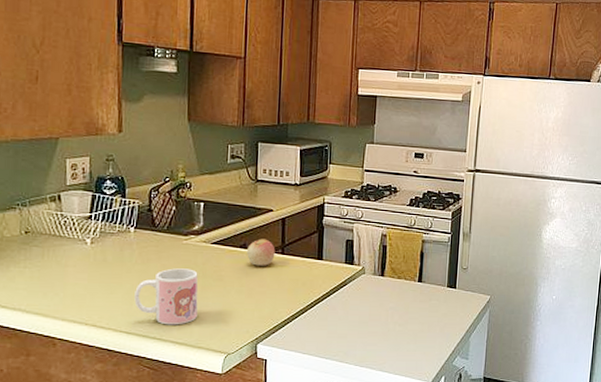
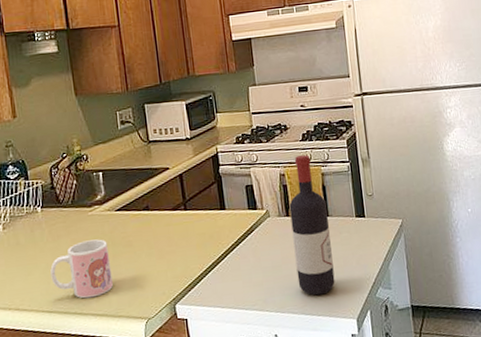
apple: present [247,238,276,266] -> none [150,197,179,226]
wine bottle: none [381,219,423,355] -> present [289,155,335,296]

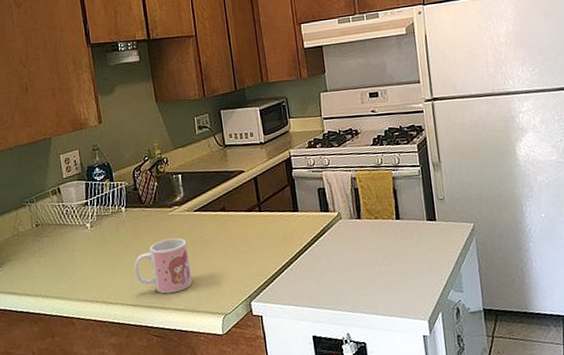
wine bottle: present [289,155,335,296] -> none [360,159,406,297]

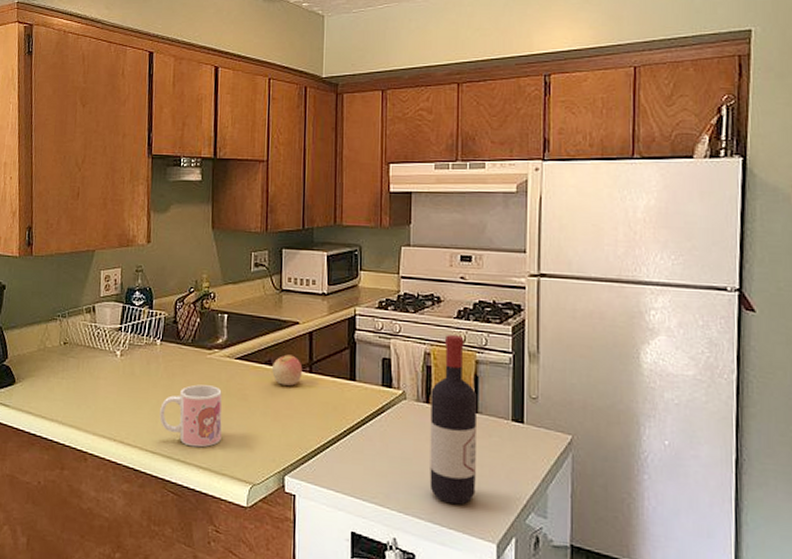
apple: none [227,199,254,227] -> present [272,354,303,386]
wine bottle: none [360,159,406,297] -> present [429,335,478,505]

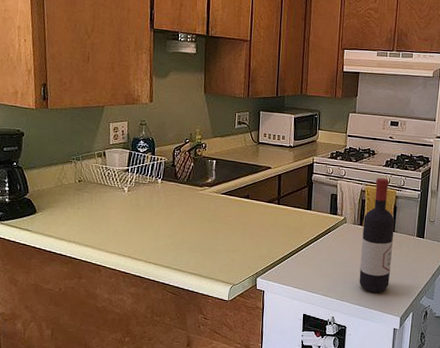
mug: present [159,384,222,448] -> none [160,213,211,260]
apple: present [272,354,303,386] -> none [250,191,273,214]

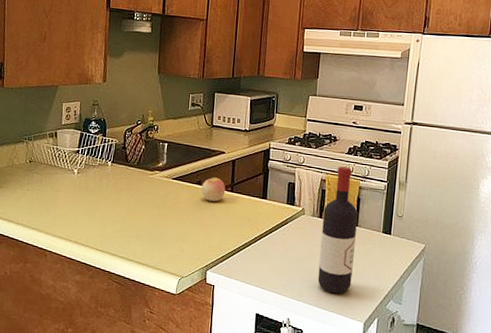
apple: none [250,191,273,214] -> present [201,177,226,202]

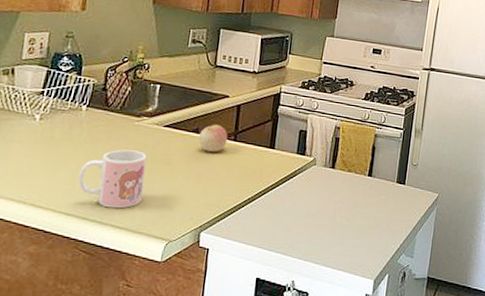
mug: none [108,198,160,248] -> present [78,149,147,209]
wine bottle: present [317,166,359,294] -> none [327,113,373,251]

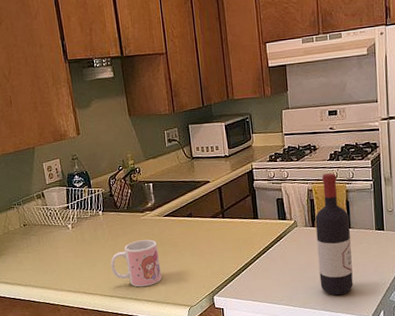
apple: present [198,124,228,152] -> none [193,207,217,231]
wine bottle: none [327,113,373,251] -> present [315,173,353,296]

